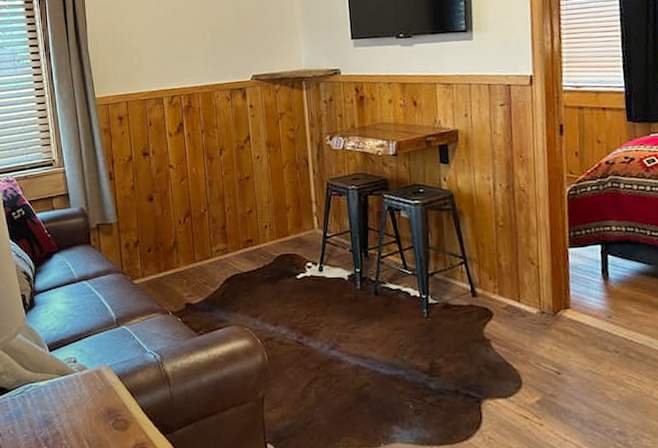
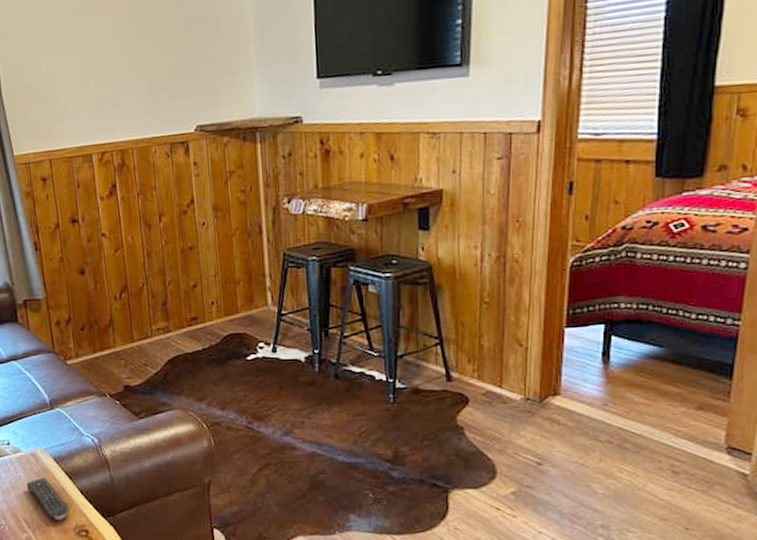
remote control: none [89,395,129,439] -> present [26,477,69,521]

